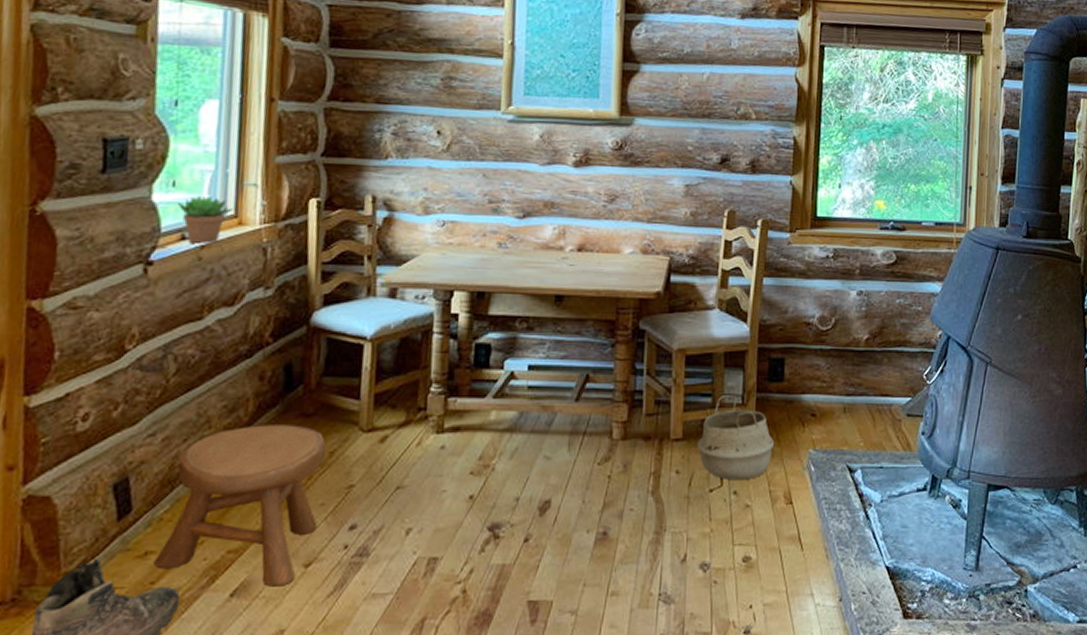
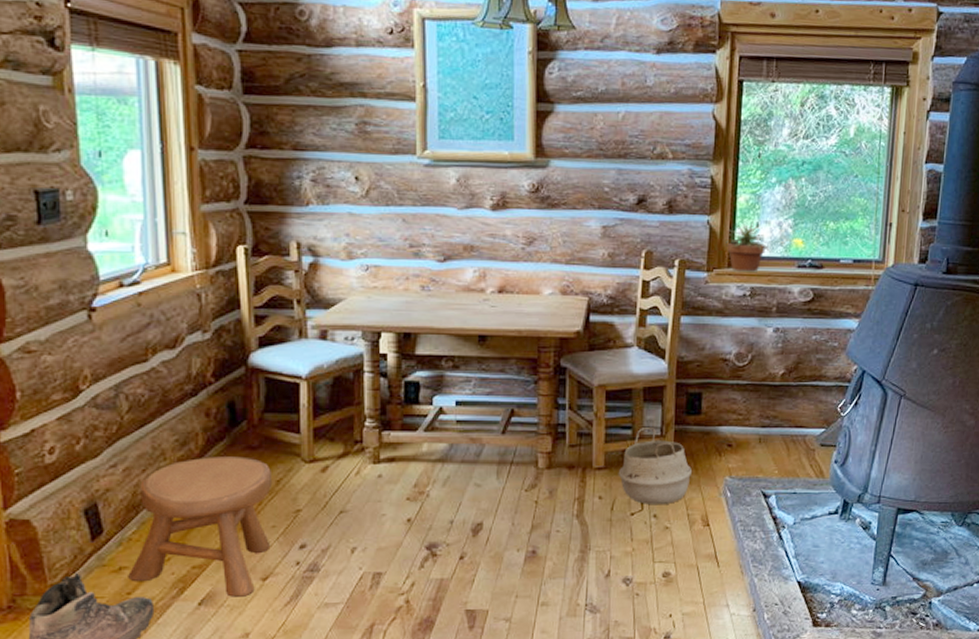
succulent plant: present [177,196,233,245] -> none [111,245,165,292]
potted plant: none [808,182,853,233] -> present [726,221,771,272]

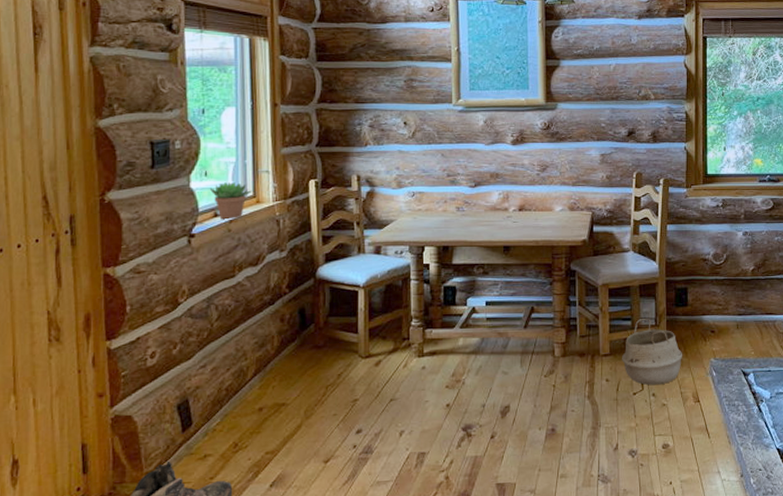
succulent plant: none [111,245,165,292] -> present [209,182,252,220]
stool: present [128,456,273,597] -> none [211,355,335,479]
potted plant: present [726,221,771,272] -> none [700,146,737,187]

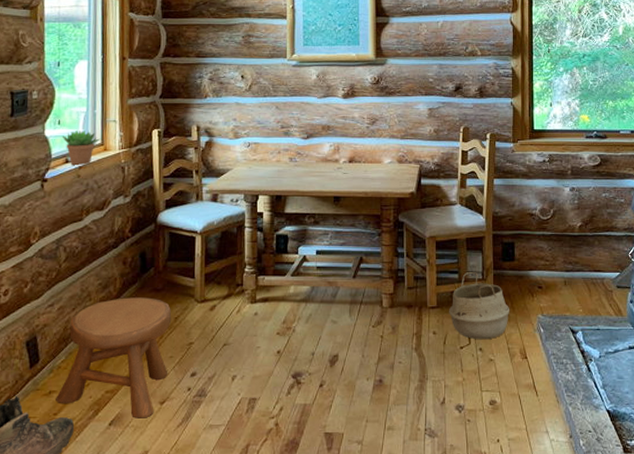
stool: none [211,355,335,479] -> present [55,297,172,419]

